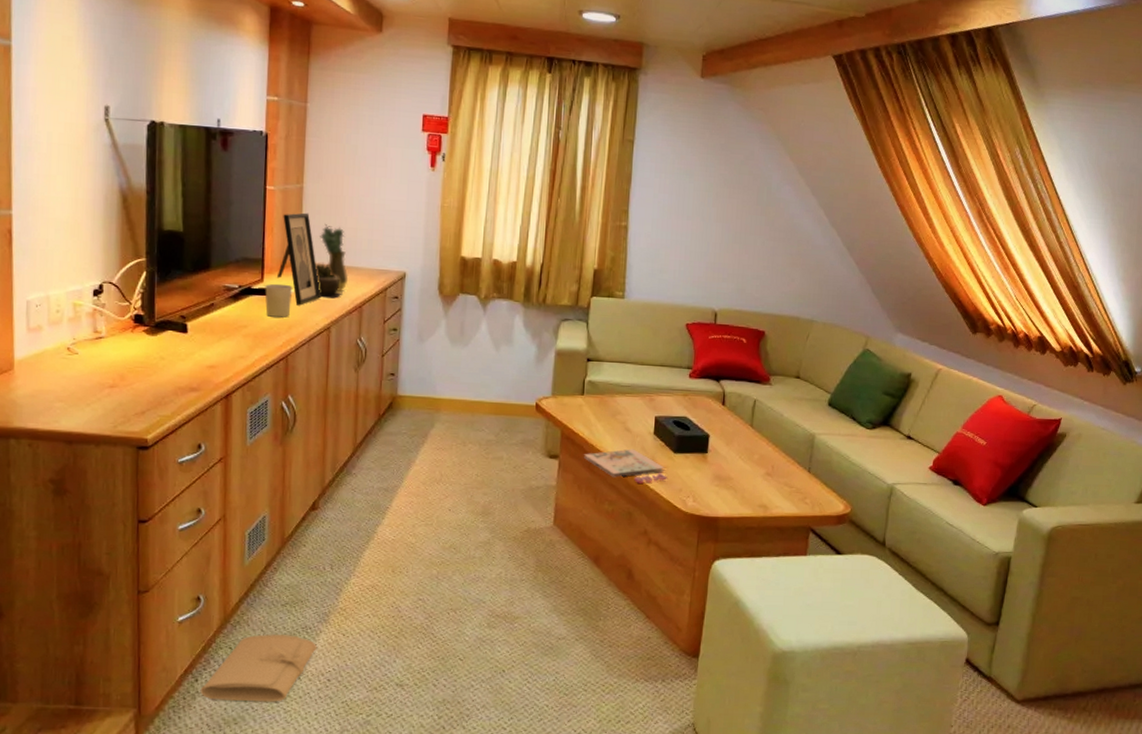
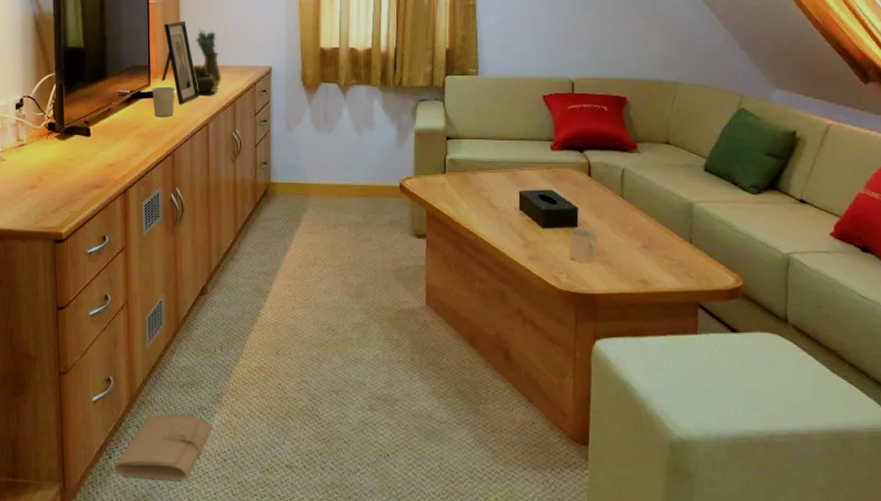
magazine: present [583,449,667,483] -> none [450,225,537,261]
cup: none [696,454,727,488] -> present [568,228,599,263]

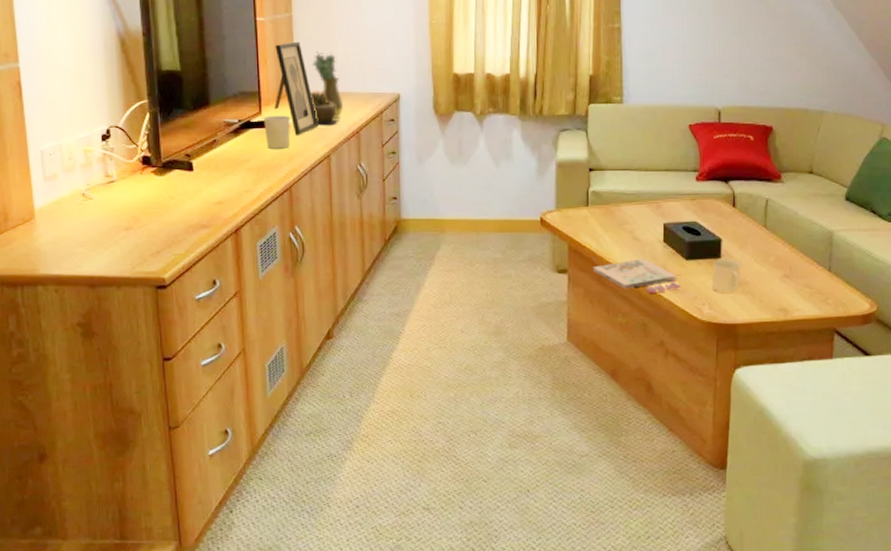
tool roll: present [113,414,213,481] -> none [235,463,344,531]
magazine: none [450,225,537,261] -> present [592,258,681,293]

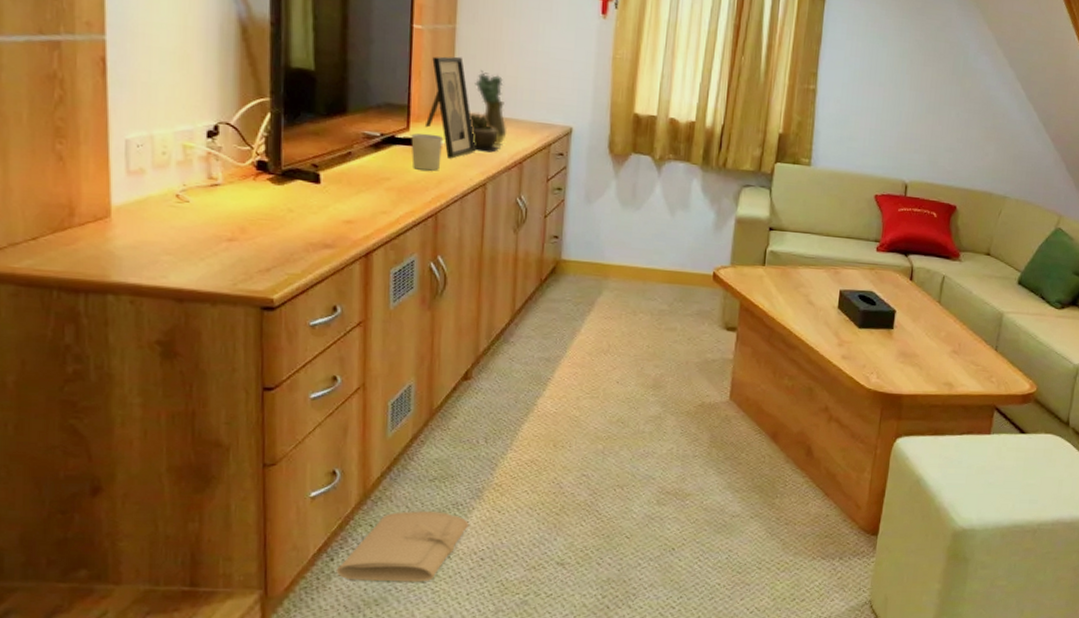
tool roll: none [235,463,344,531] -> present [336,511,470,582]
magazine: present [592,258,681,293] -> none [763,323,851,359]
cup: present [711,259,741,293] -> none [881,330,913,364]

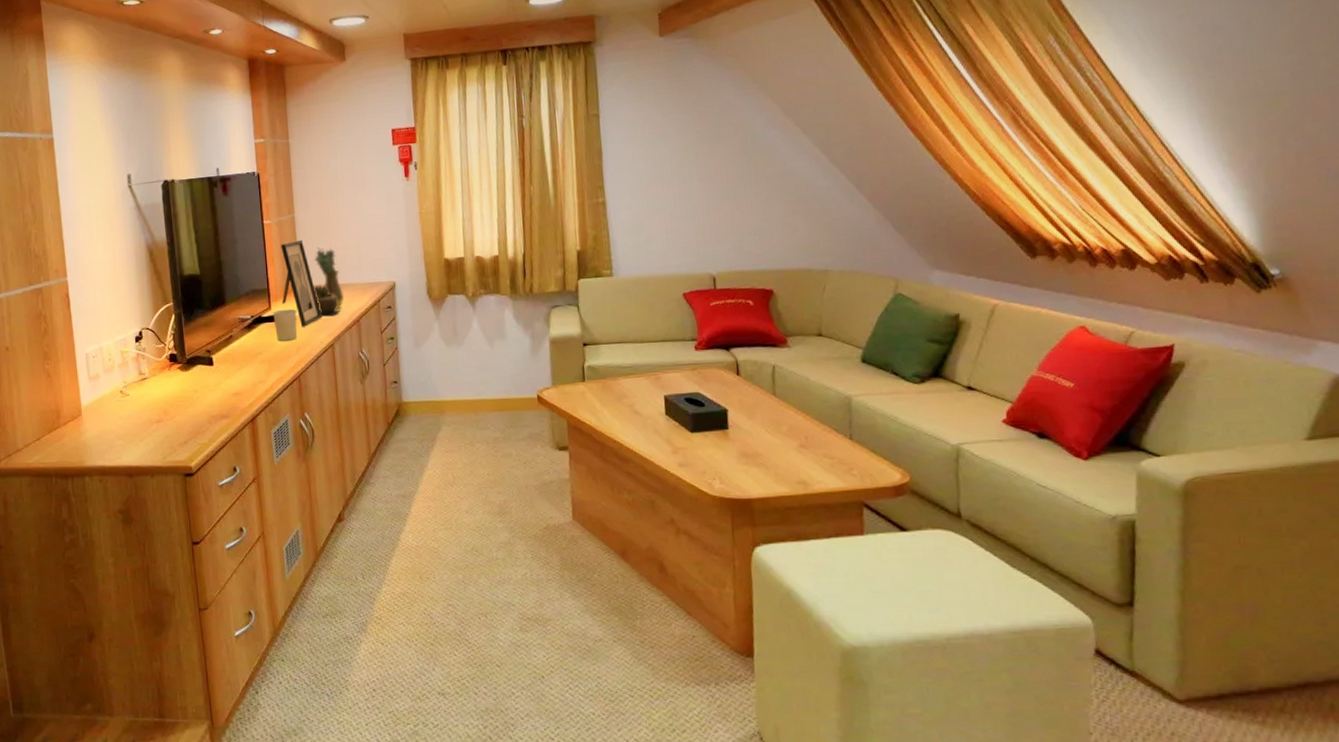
tool roll: present [336,511,470,582] -> none [261,646,360,713]

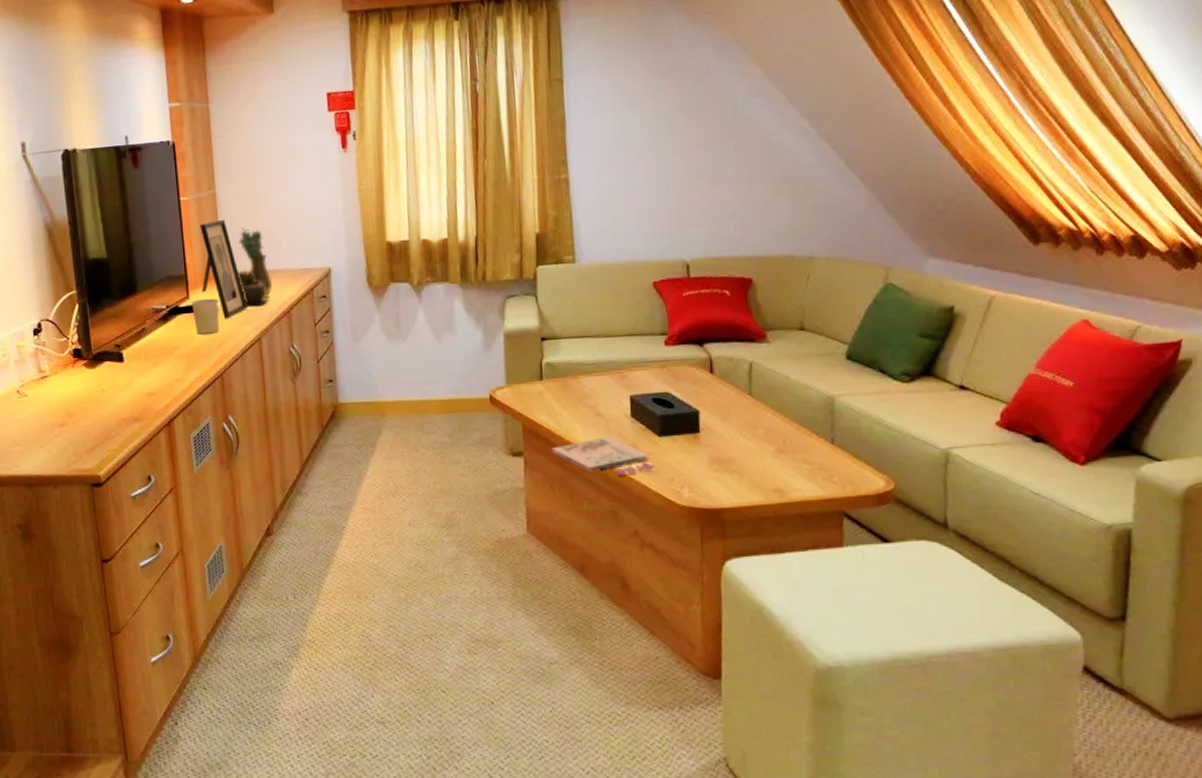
magazine: none [593,432,687,469] -> present [551,436,654,476]

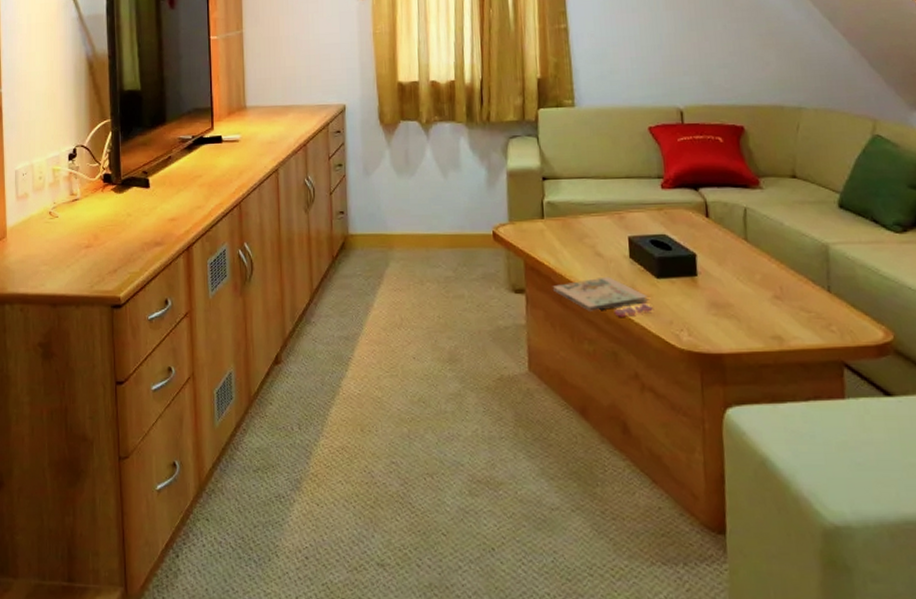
candle holder: present [191,298,220,335] -> none [215,130,240,164]
picture frame: present [200,219,248,319] -> none [225,57,267,150]
vase: present [238,227,273,299] -> none [261,65,291,133]
succulent plant: present [238,270,269,307] -> none [260,105,287,140]

